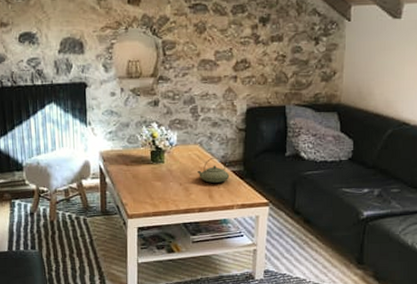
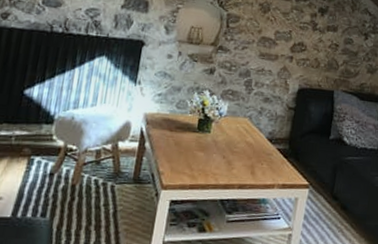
teapot: present [198,157,230,183] -> none [243,132,275,160]

